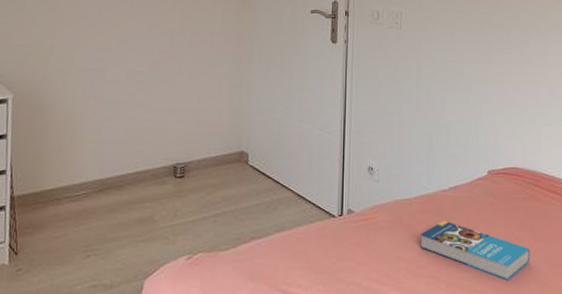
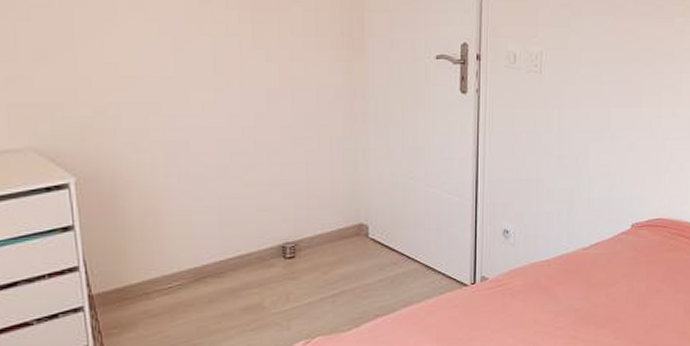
book: present [420,221,530,281] -> none [558,279,671,333]

